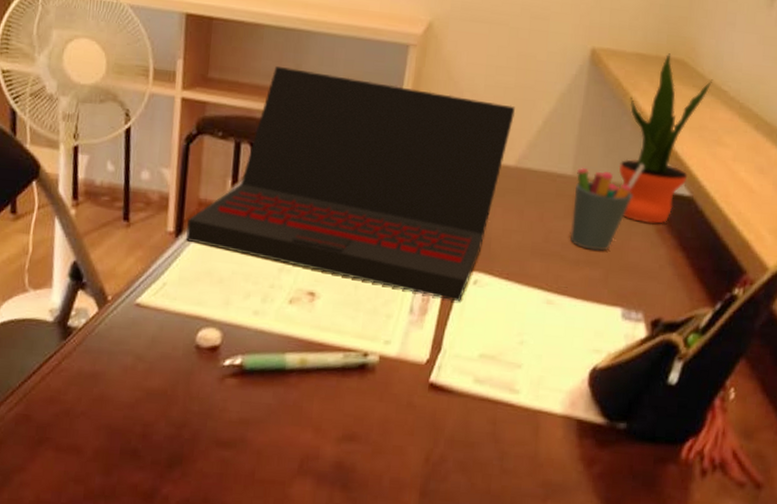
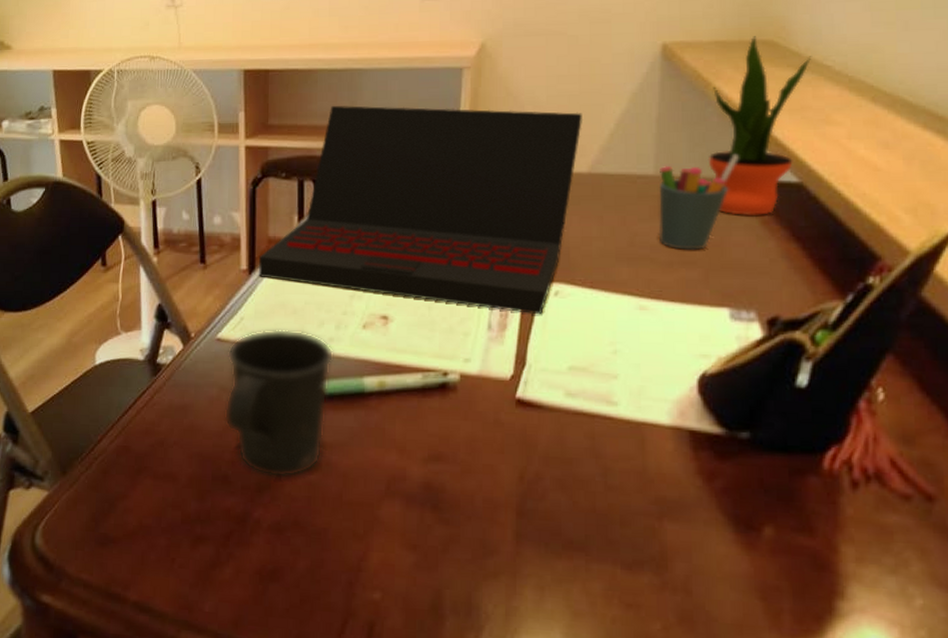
mug: none [138,297,258,454] -> present [224,329,334,478]

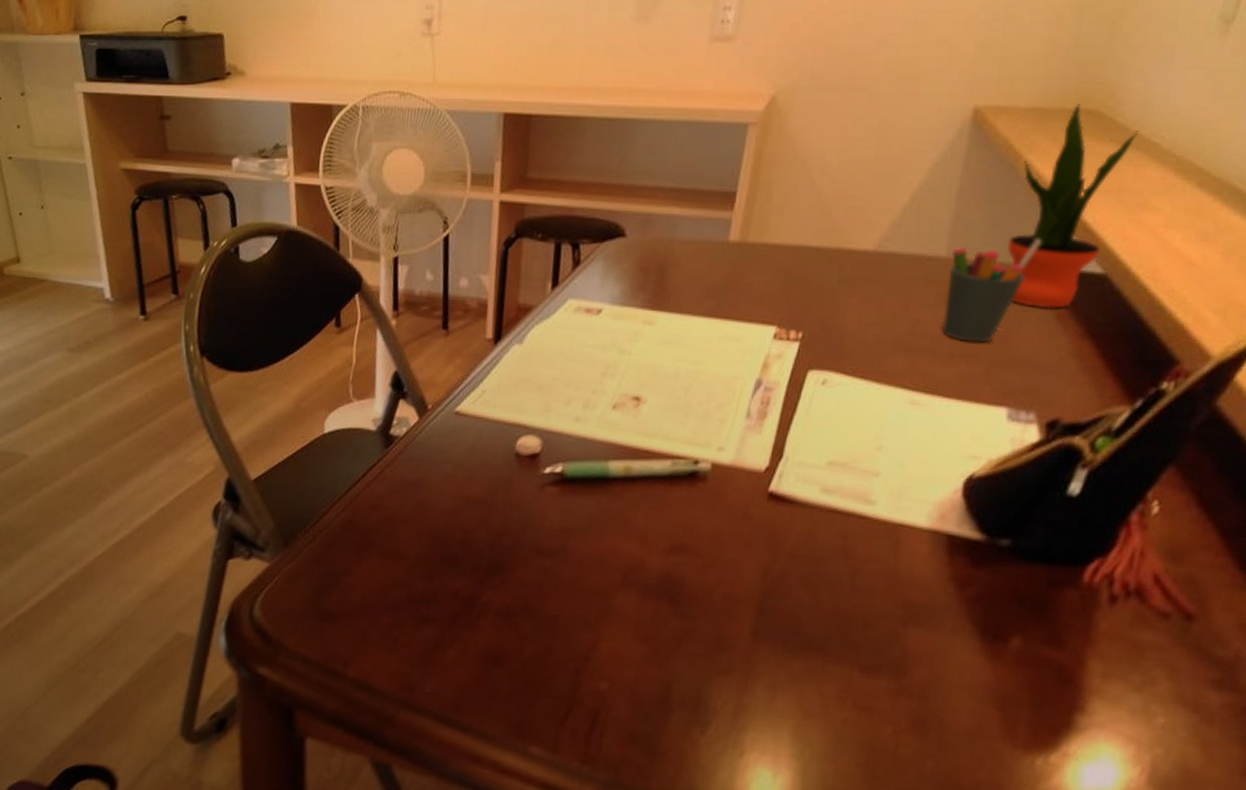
mug: present [224,329,334,478] -> none [458,404,580,562]
laptop: present [258,105,582,315] -> none [504,159,875,405]

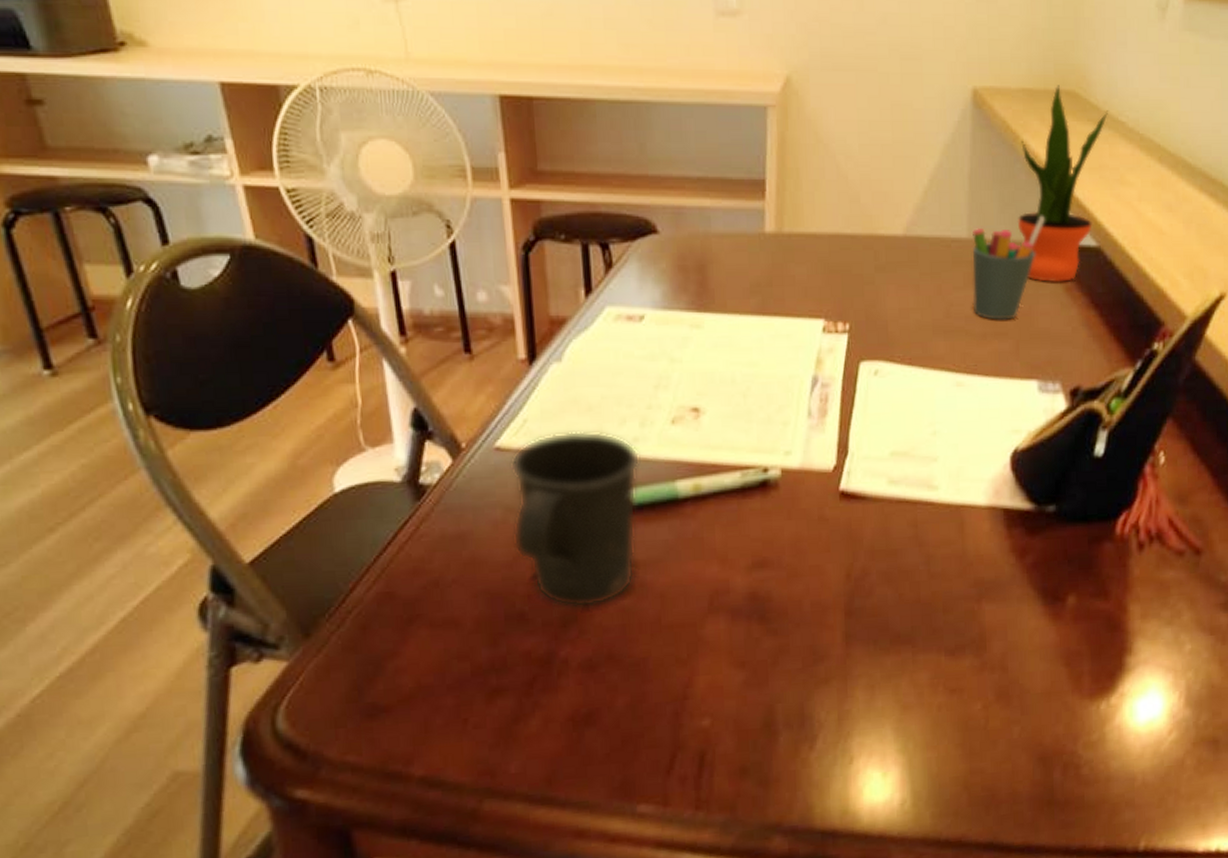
mug: none [458,404,580,562] -> present [509,430,641,608]

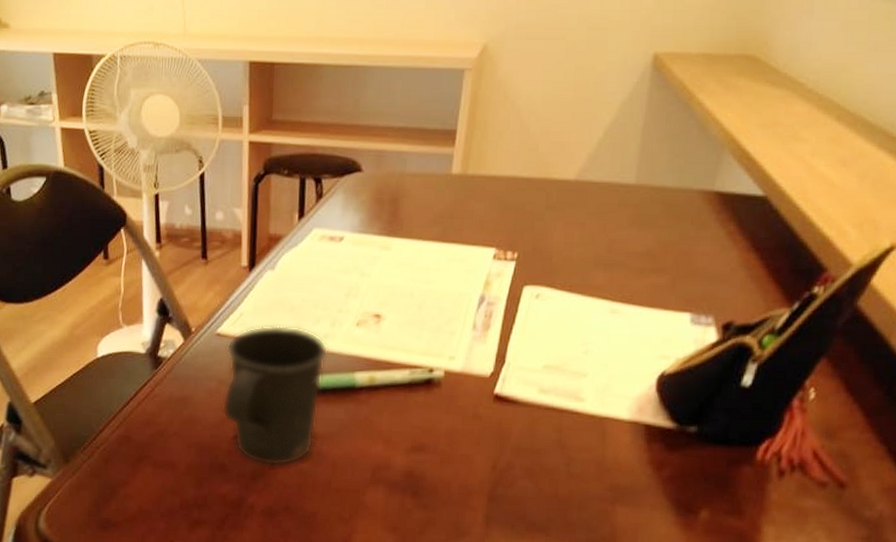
pen holder: present [972,216,1045,320] -> none [634,167,713,258]
potted plant: present [1017,85,1109,282] -> none [685,50,789,226]

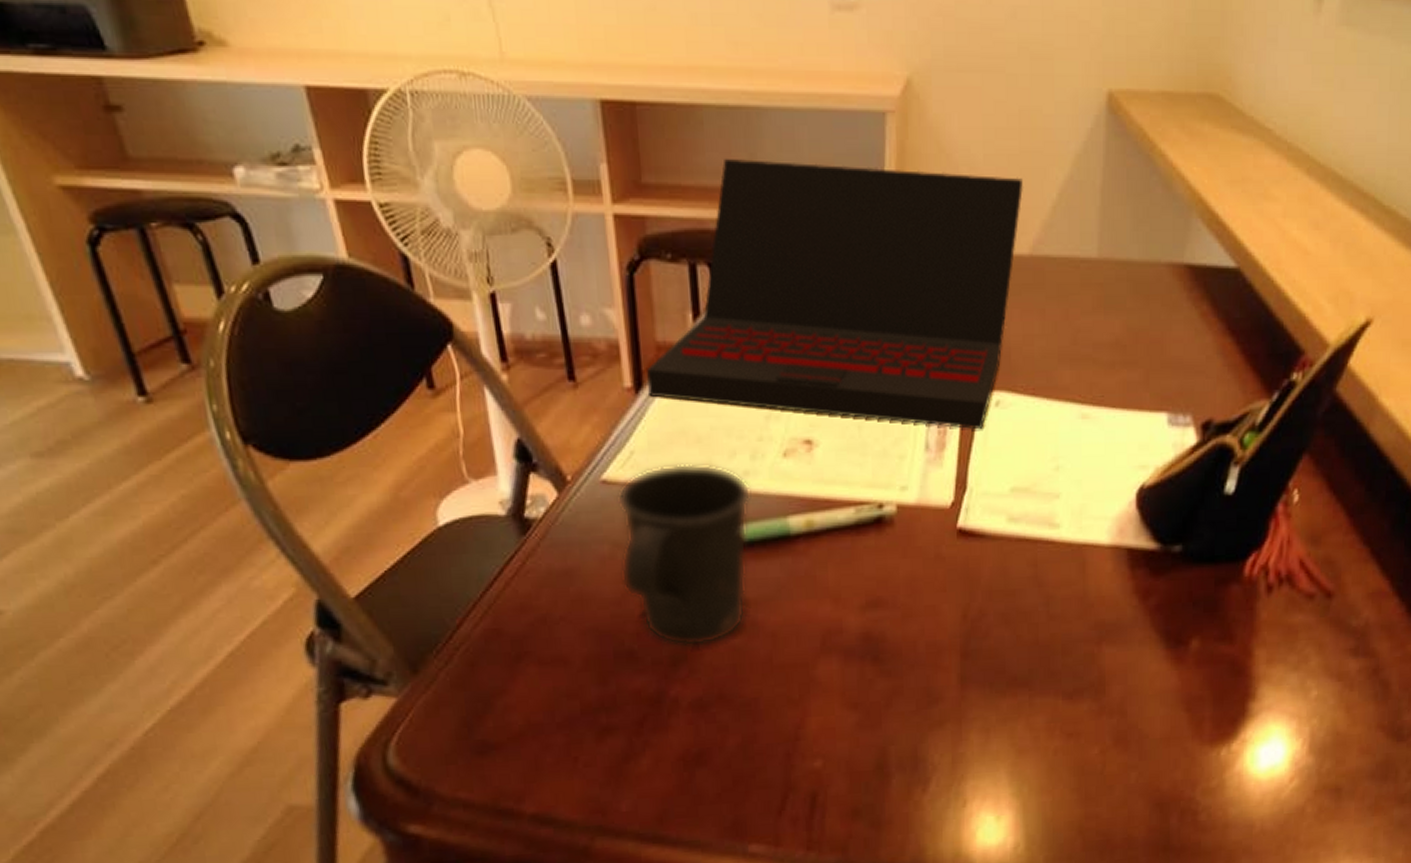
laptop: none [258,102,574,316] -> present [647,158,1023,430]

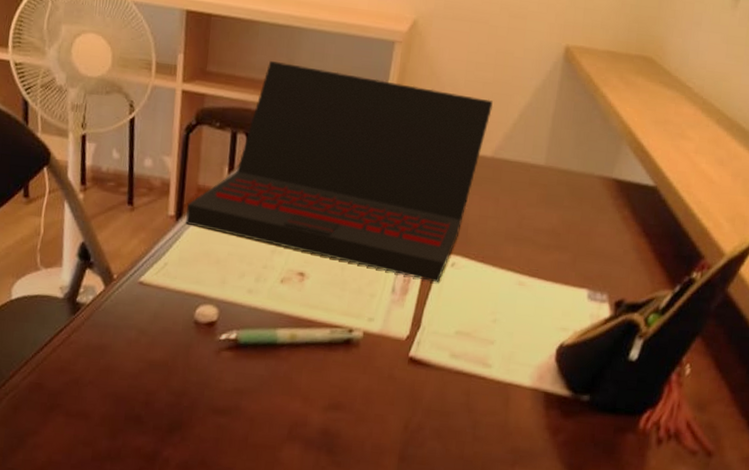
mug: present [616,463,751,647] -> none [141,276,252,420]

